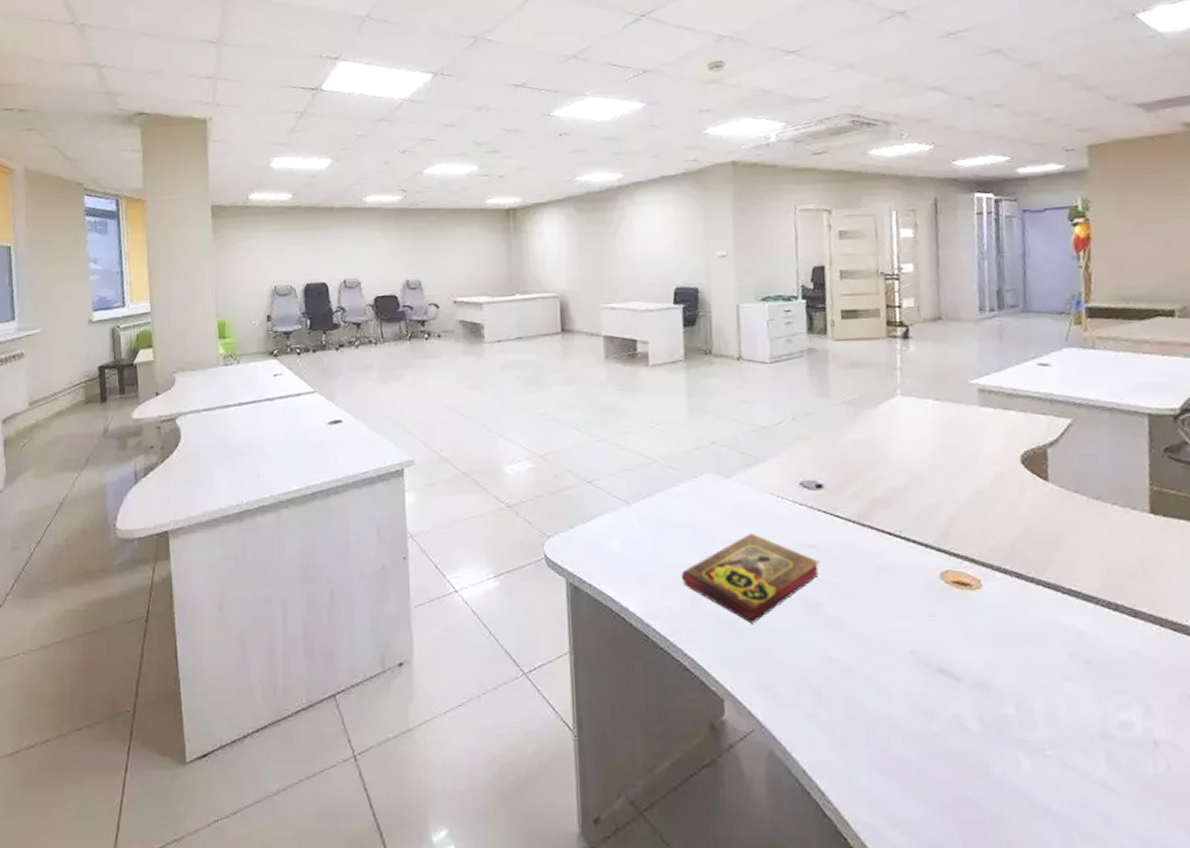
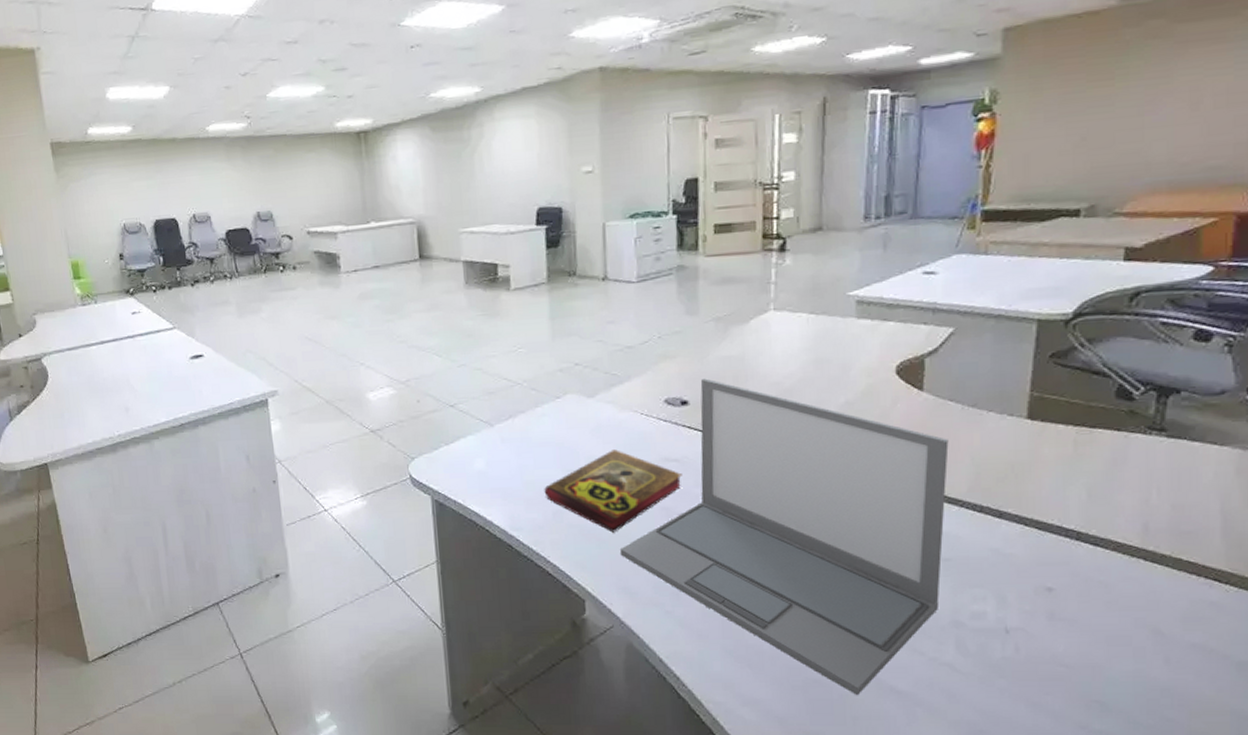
laptop: none [758,462,1085,818] -> present [619,378,949,696]

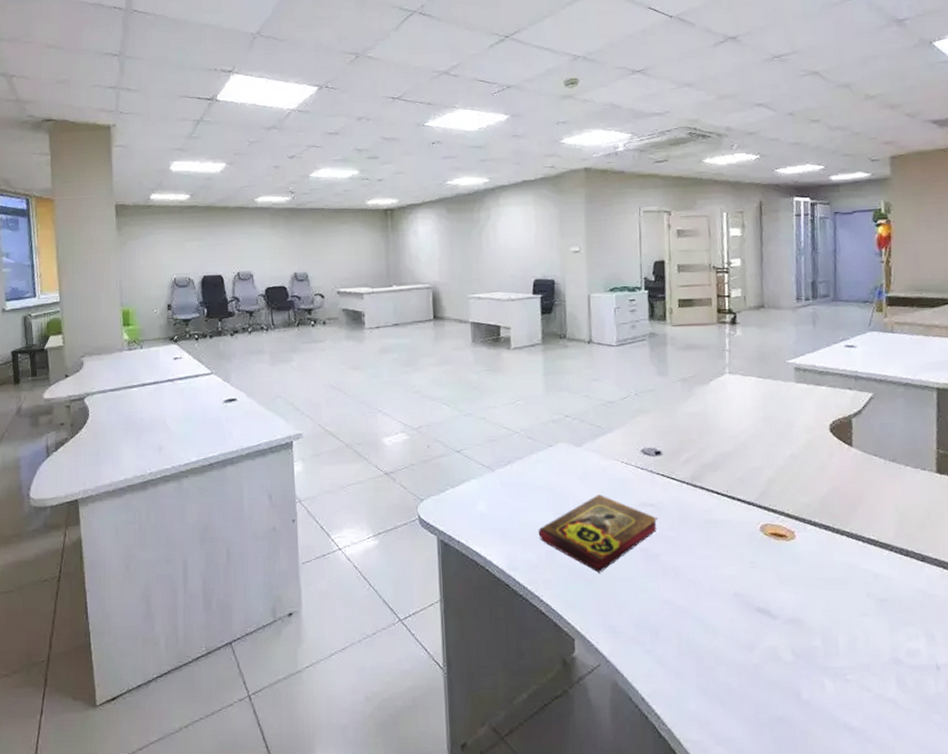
laptop: present [619,378,949,696] -> none [604,431,880,733]

